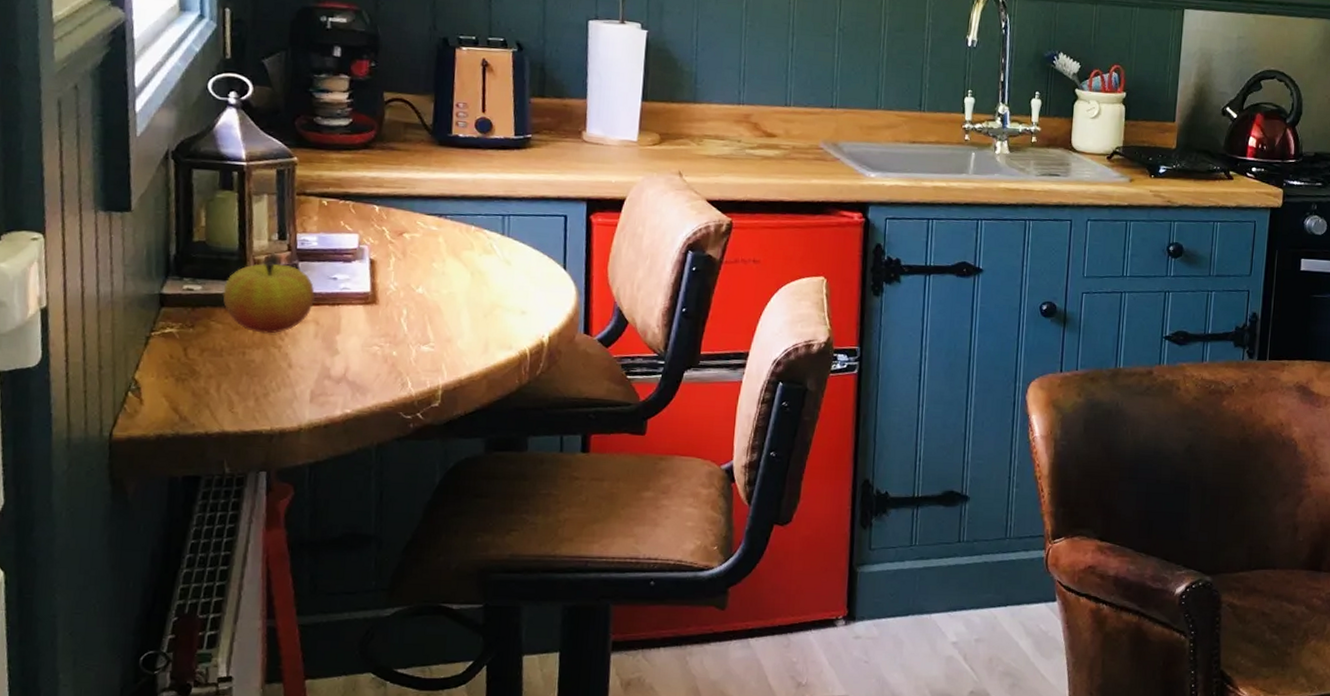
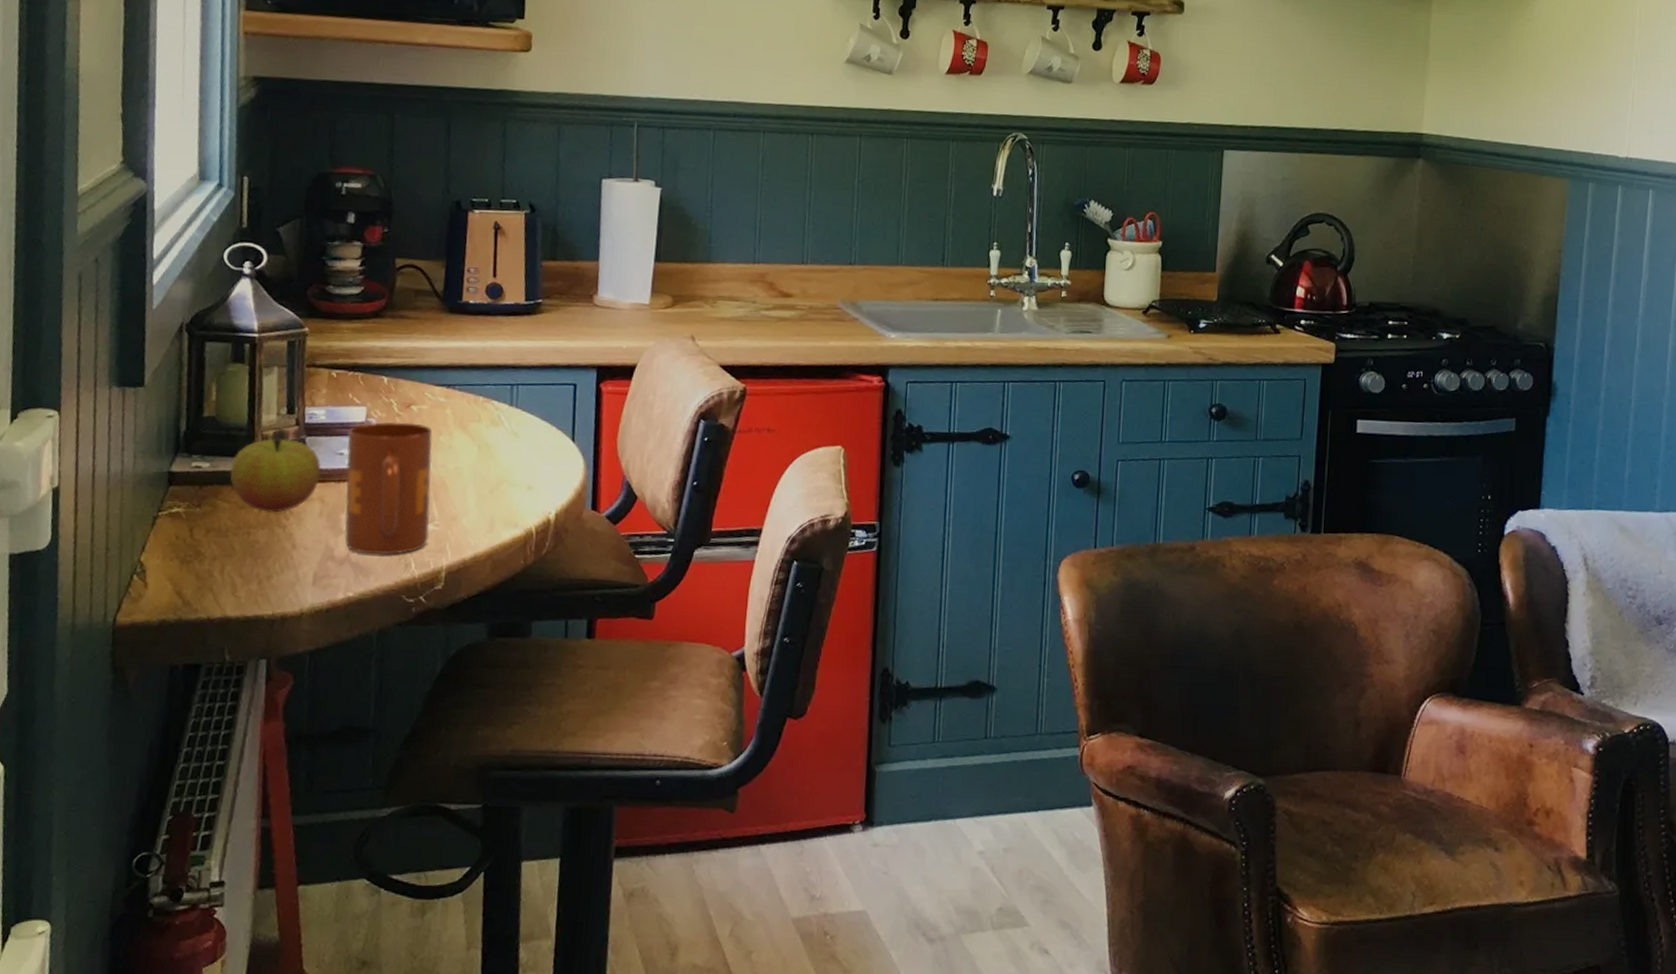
mug: none [340,248,426,375] -> present [344,421,433,555]

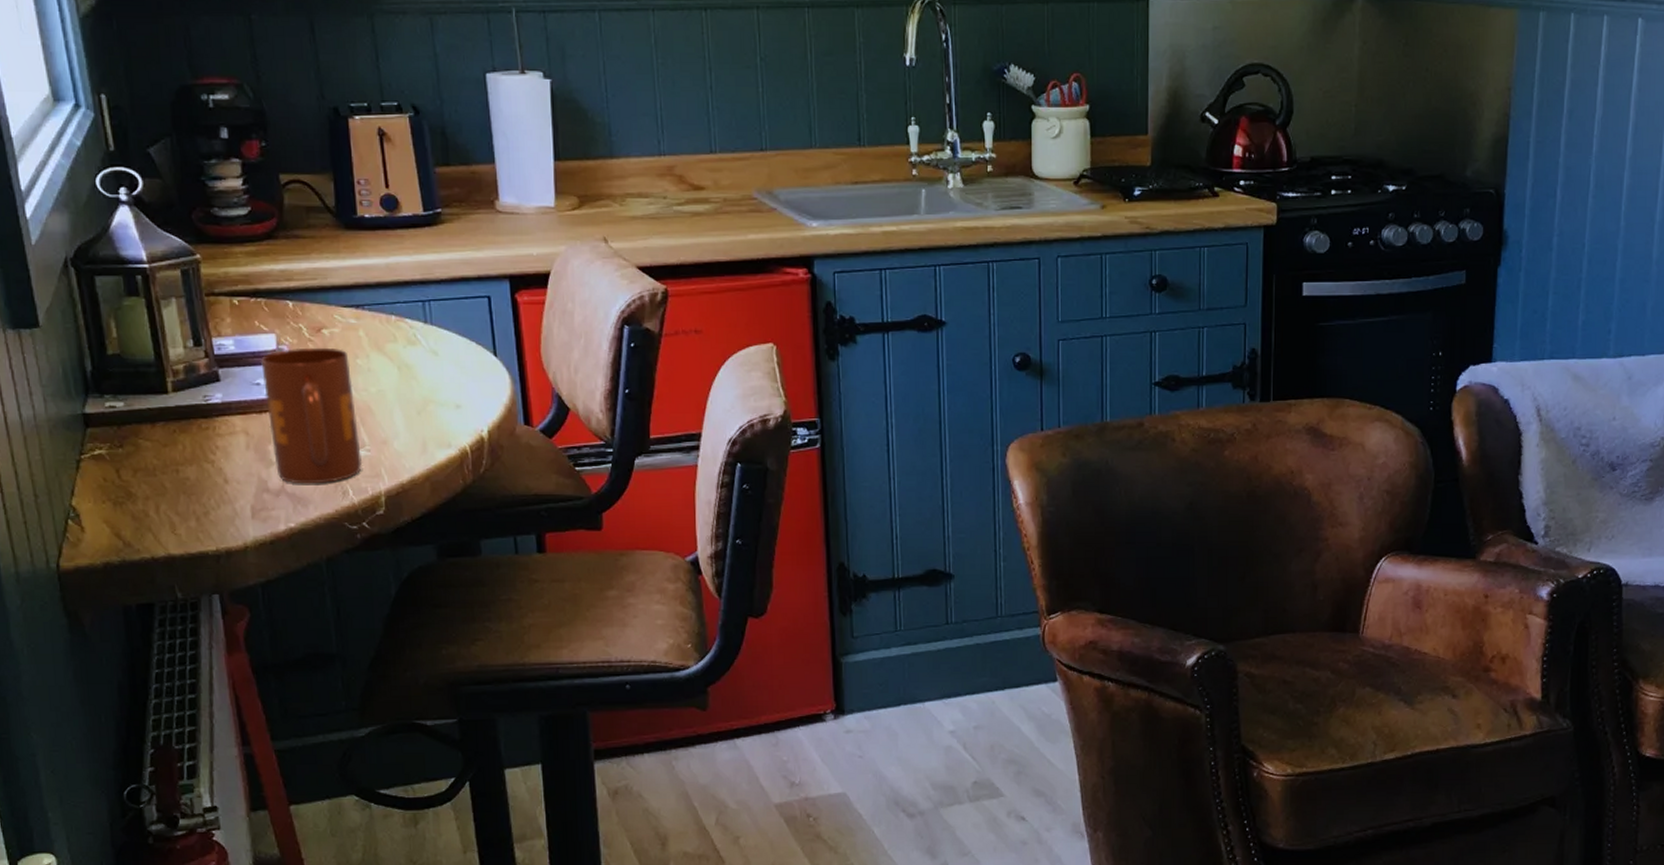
apple: present [230,437,321,513] -> none [146,371,240,448]

